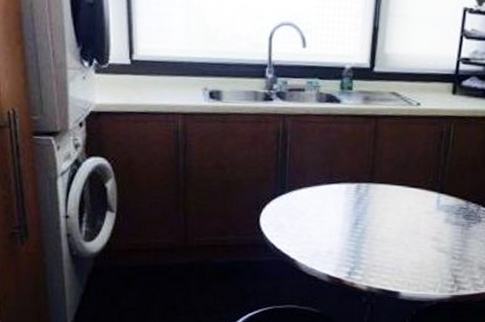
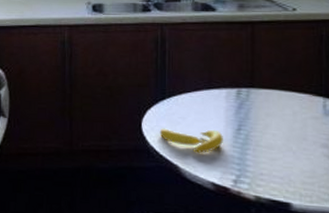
banana: none [278,223,340,247] -> present [159,128,223,153]

